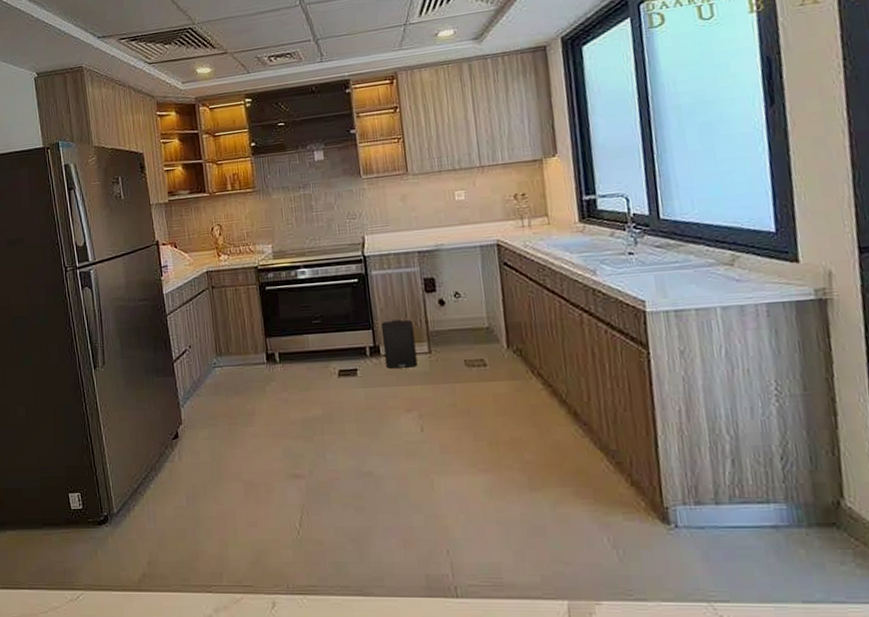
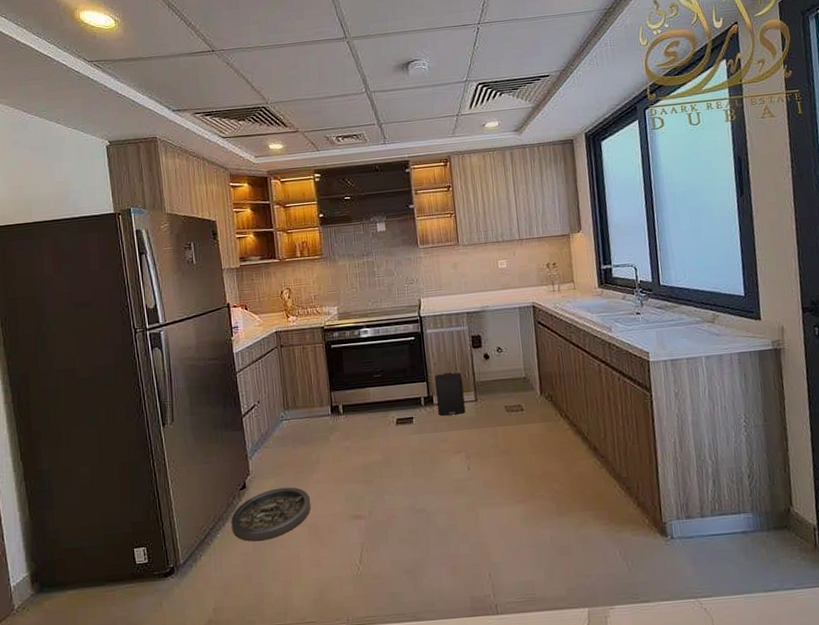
pet bowl: none [164,439,247,495] -> present [231,487,311,542]

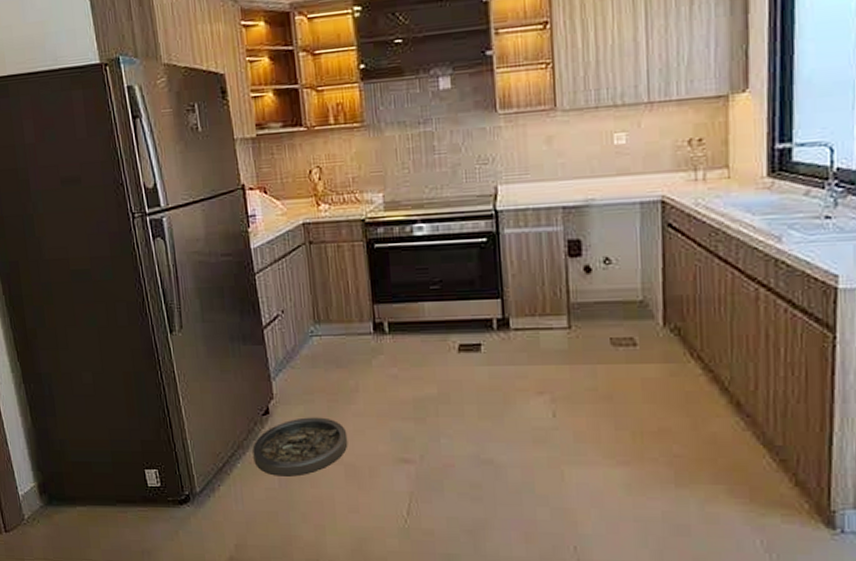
pedal bin: present [434,372,466,416] -> none [512,288,554,345]

